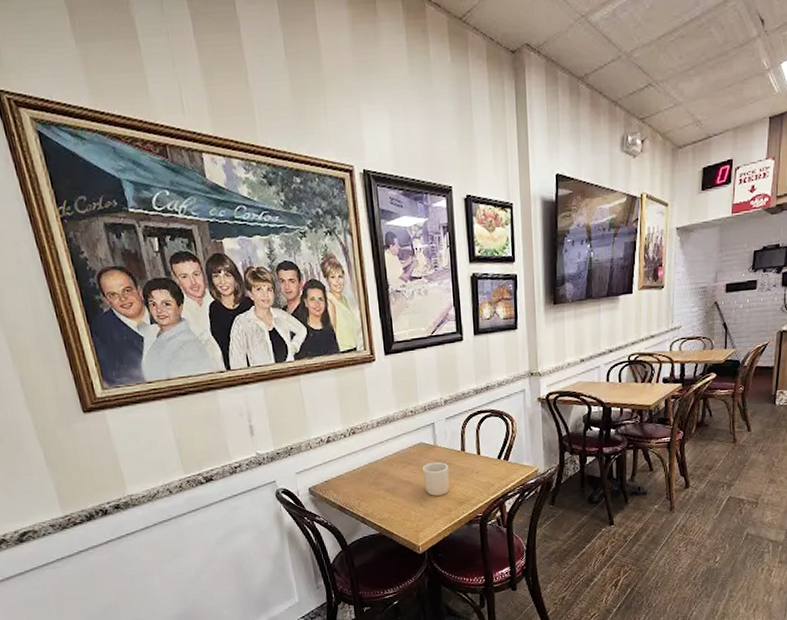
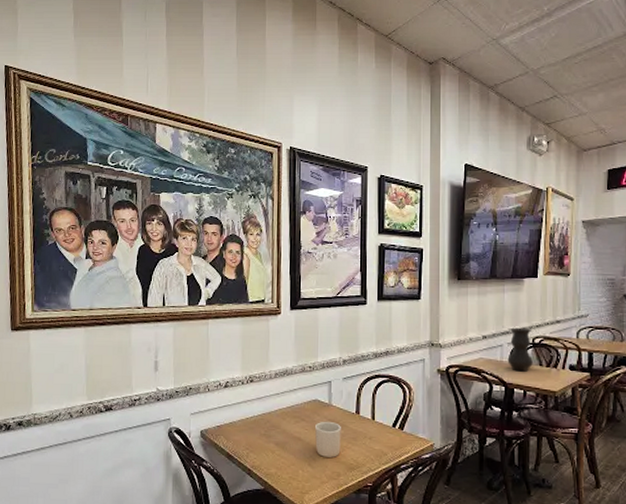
vase: none [605,347,630,391] -> present [507,327,534,372]

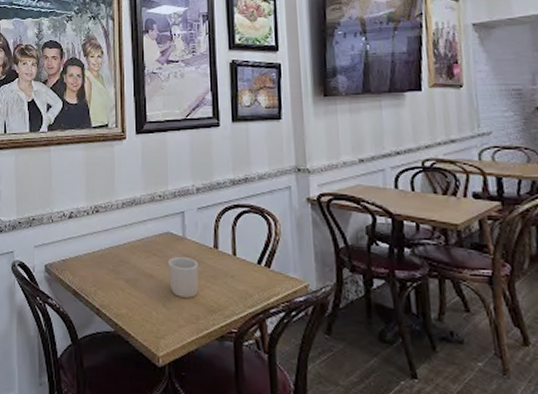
vase: present [507,327,534,372] -> none [392,149,426,201]

